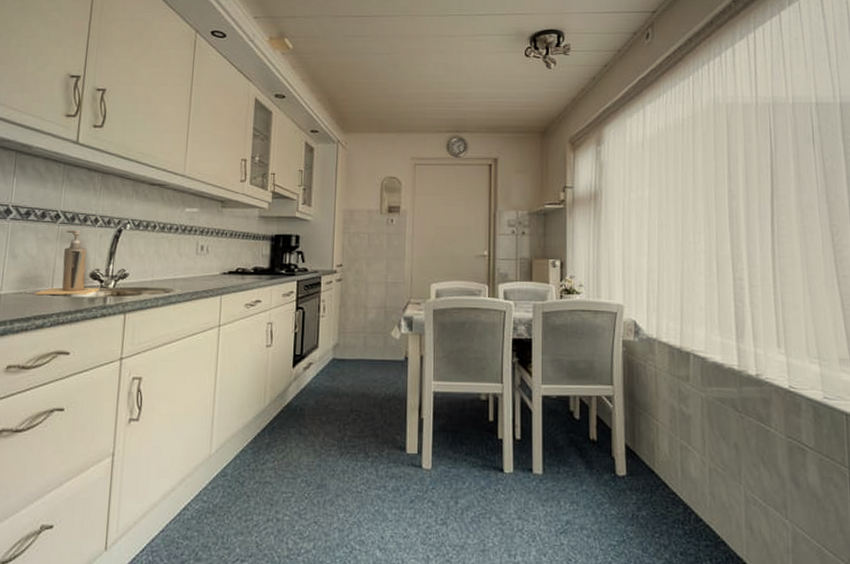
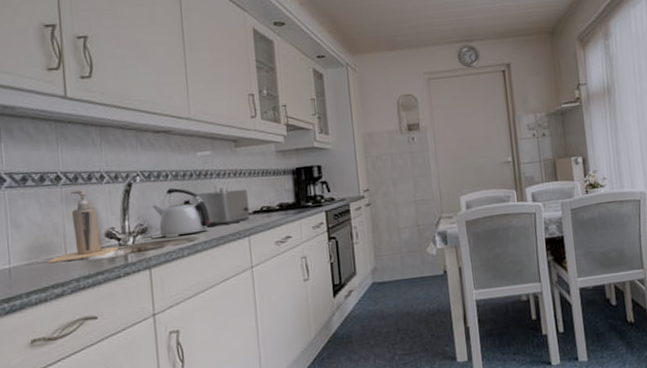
kettle: none [137,239,188,287] -> present [152,188,210,239]
toaster: none [174,247,227,282] -> present [191,189,250,228]

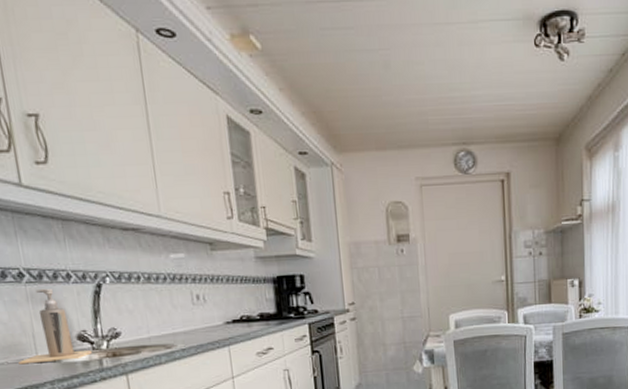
kettle: present [152,188,210,239] -> none [125,292,188,344]
toaster: present [191,189,250,228] -> none [166,296,230,335]

